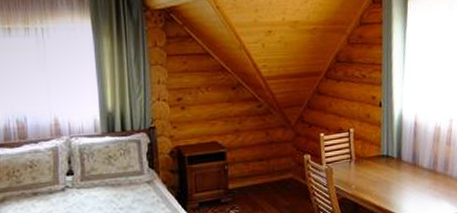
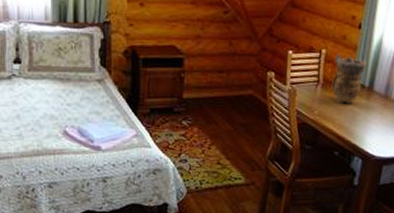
vase: none [363,131,393,176] -> present [331,54,368,104]

